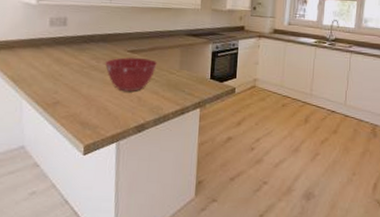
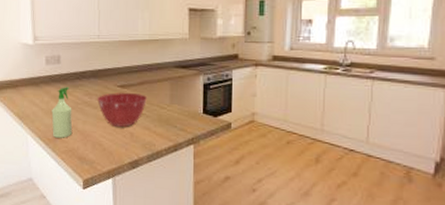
spray bottle: none [52,50,77,103] -> present [51,87,73,138]

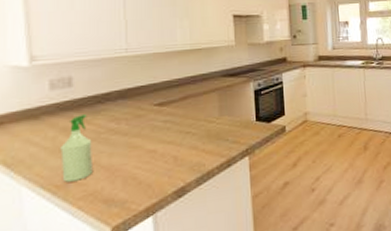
mixing bowl: present [97,93,148,127] -> none [128,110,193,153]

